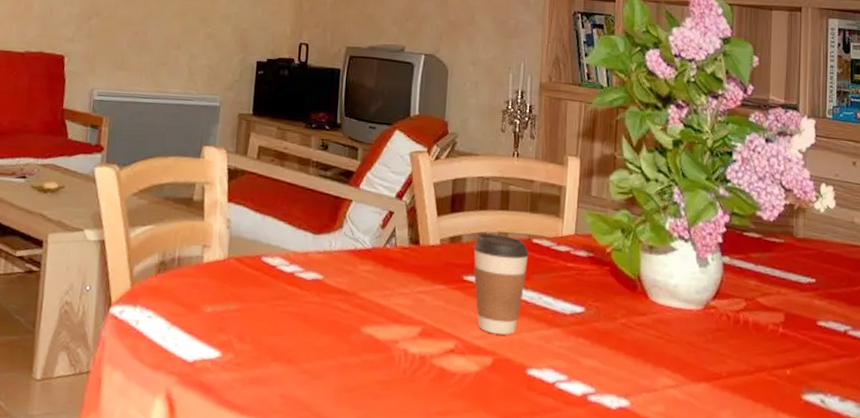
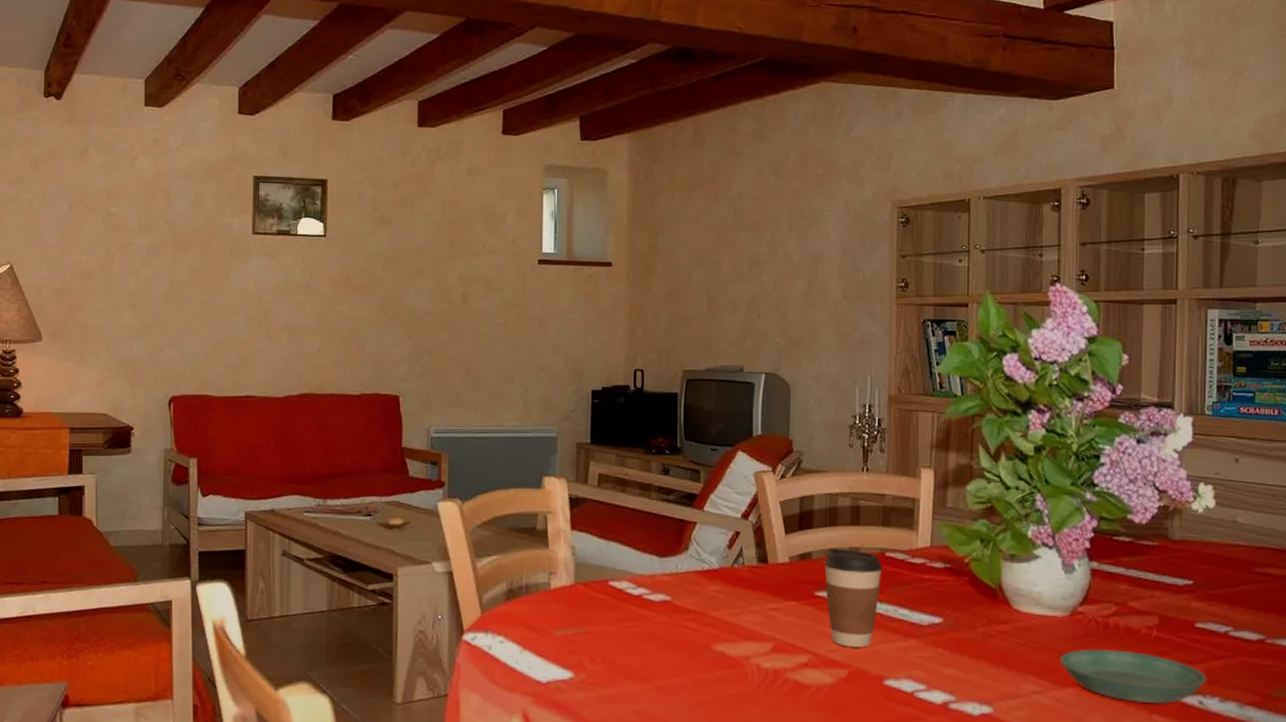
saucer: none [693,344,828,402] -> present [1059,649,1207,705]

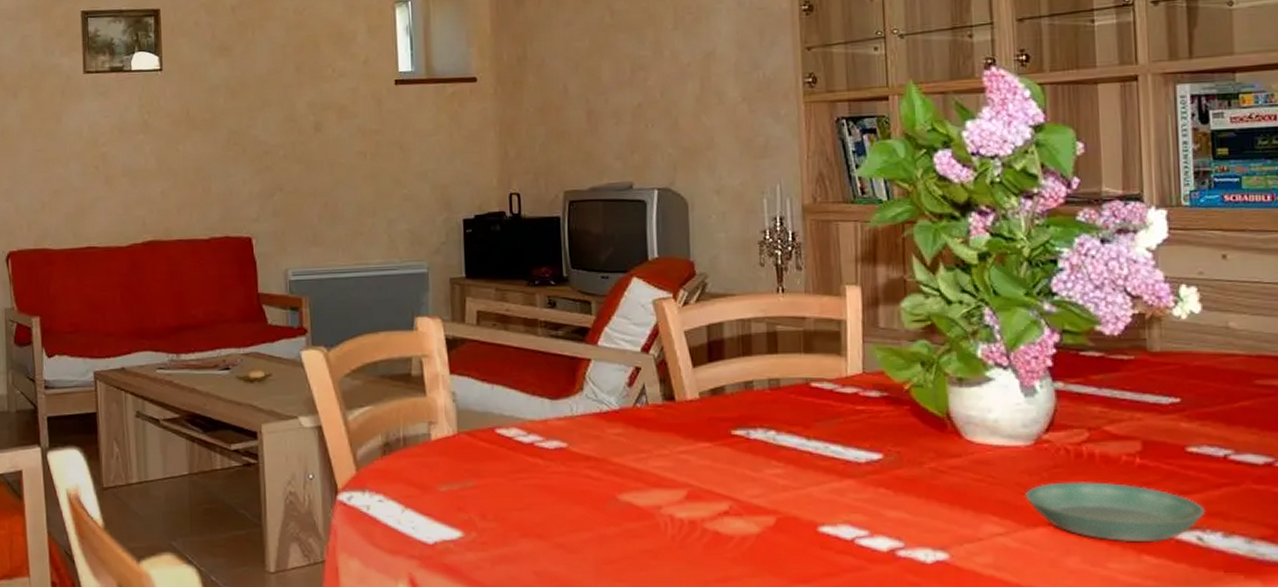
coffee cup: present [824,549,883,648] -> none [740,381,808,491]

